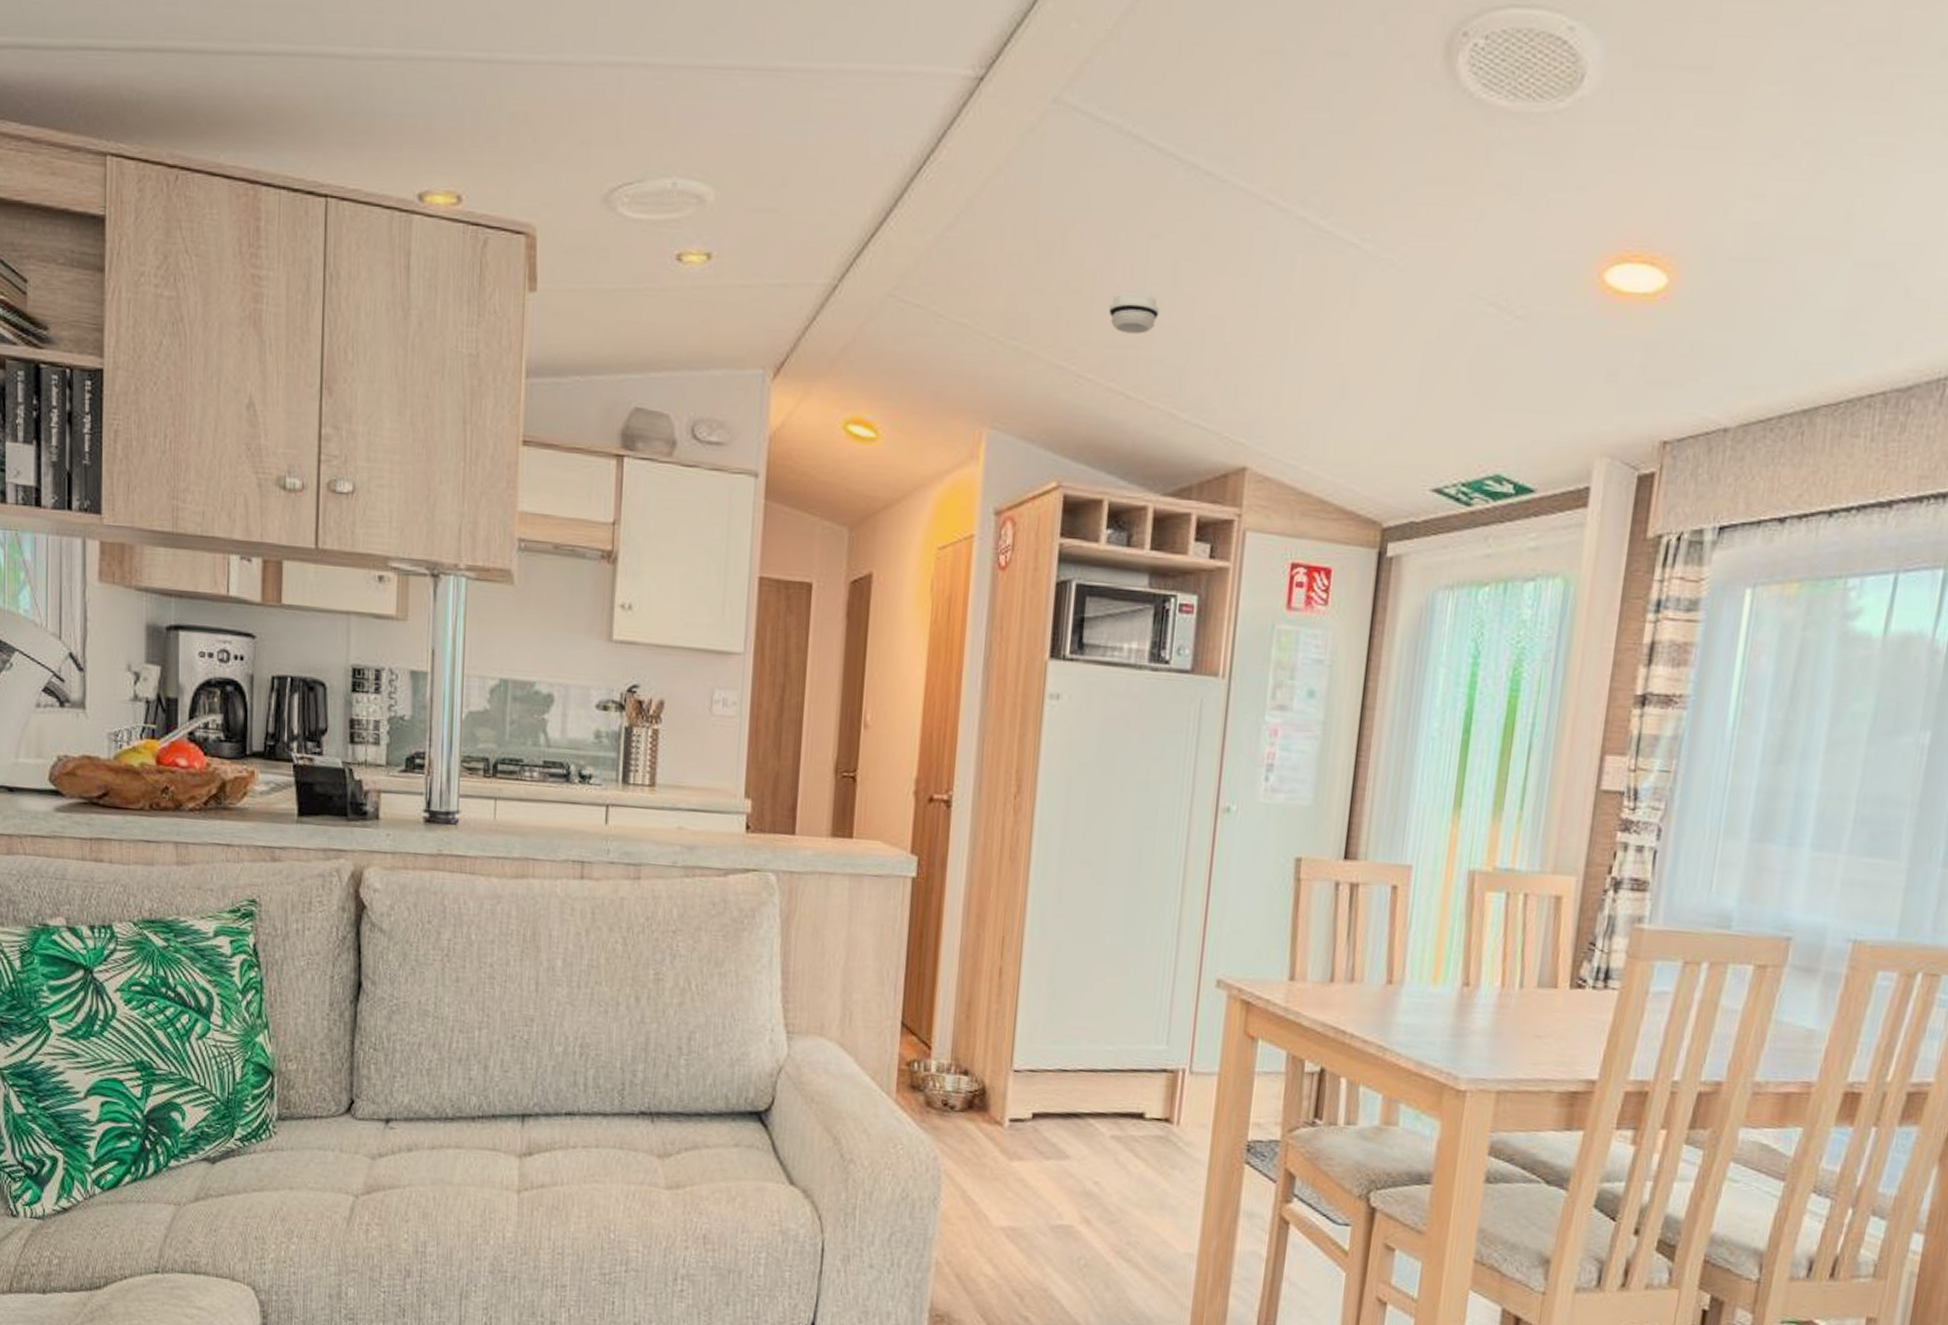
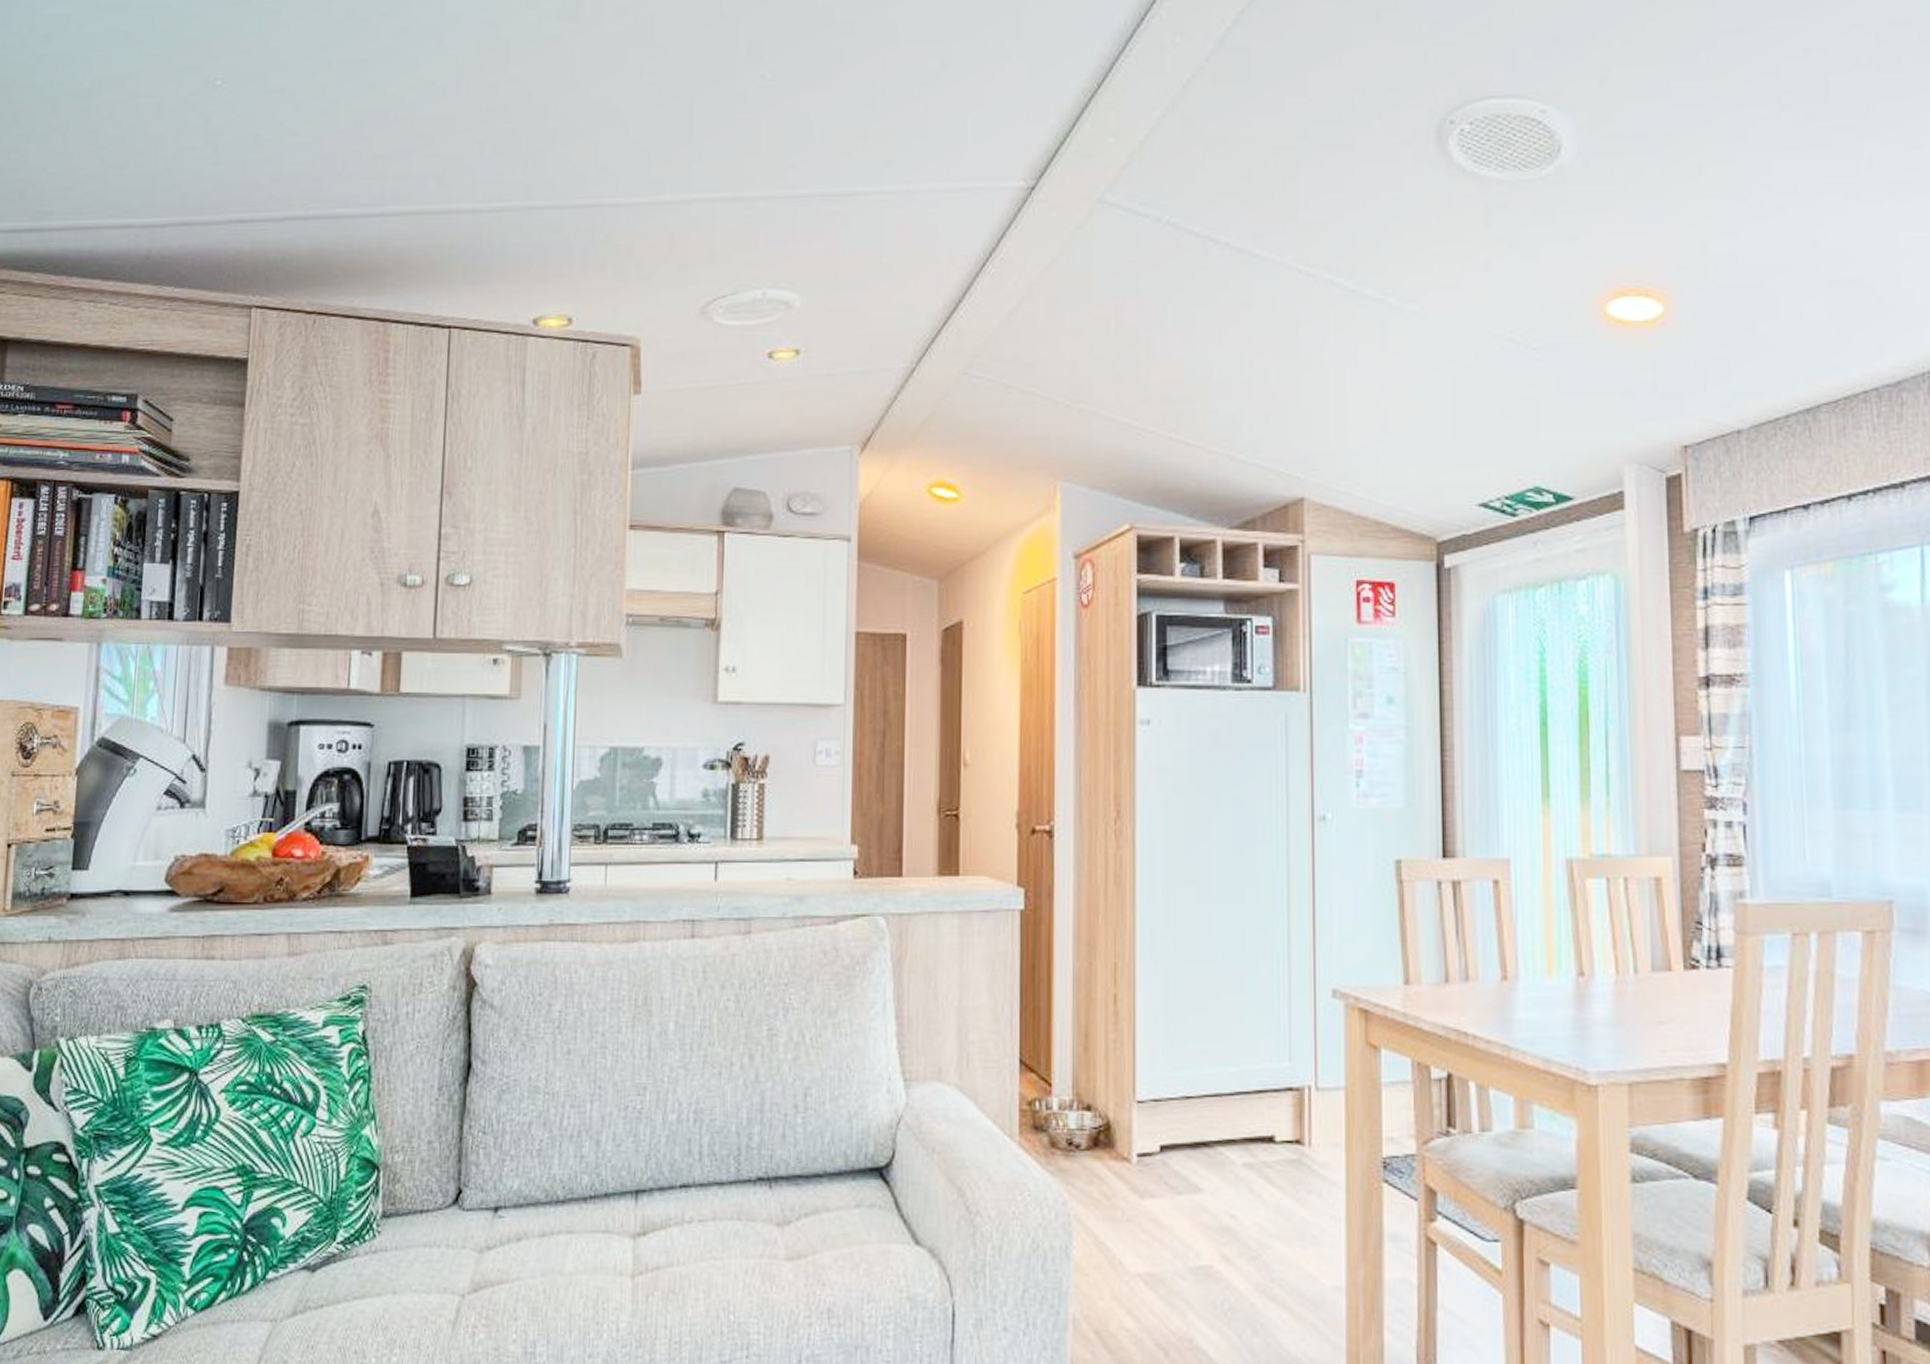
smoke detector: present [1109,291,1160,334] -> none [1163,353,1209,390]

